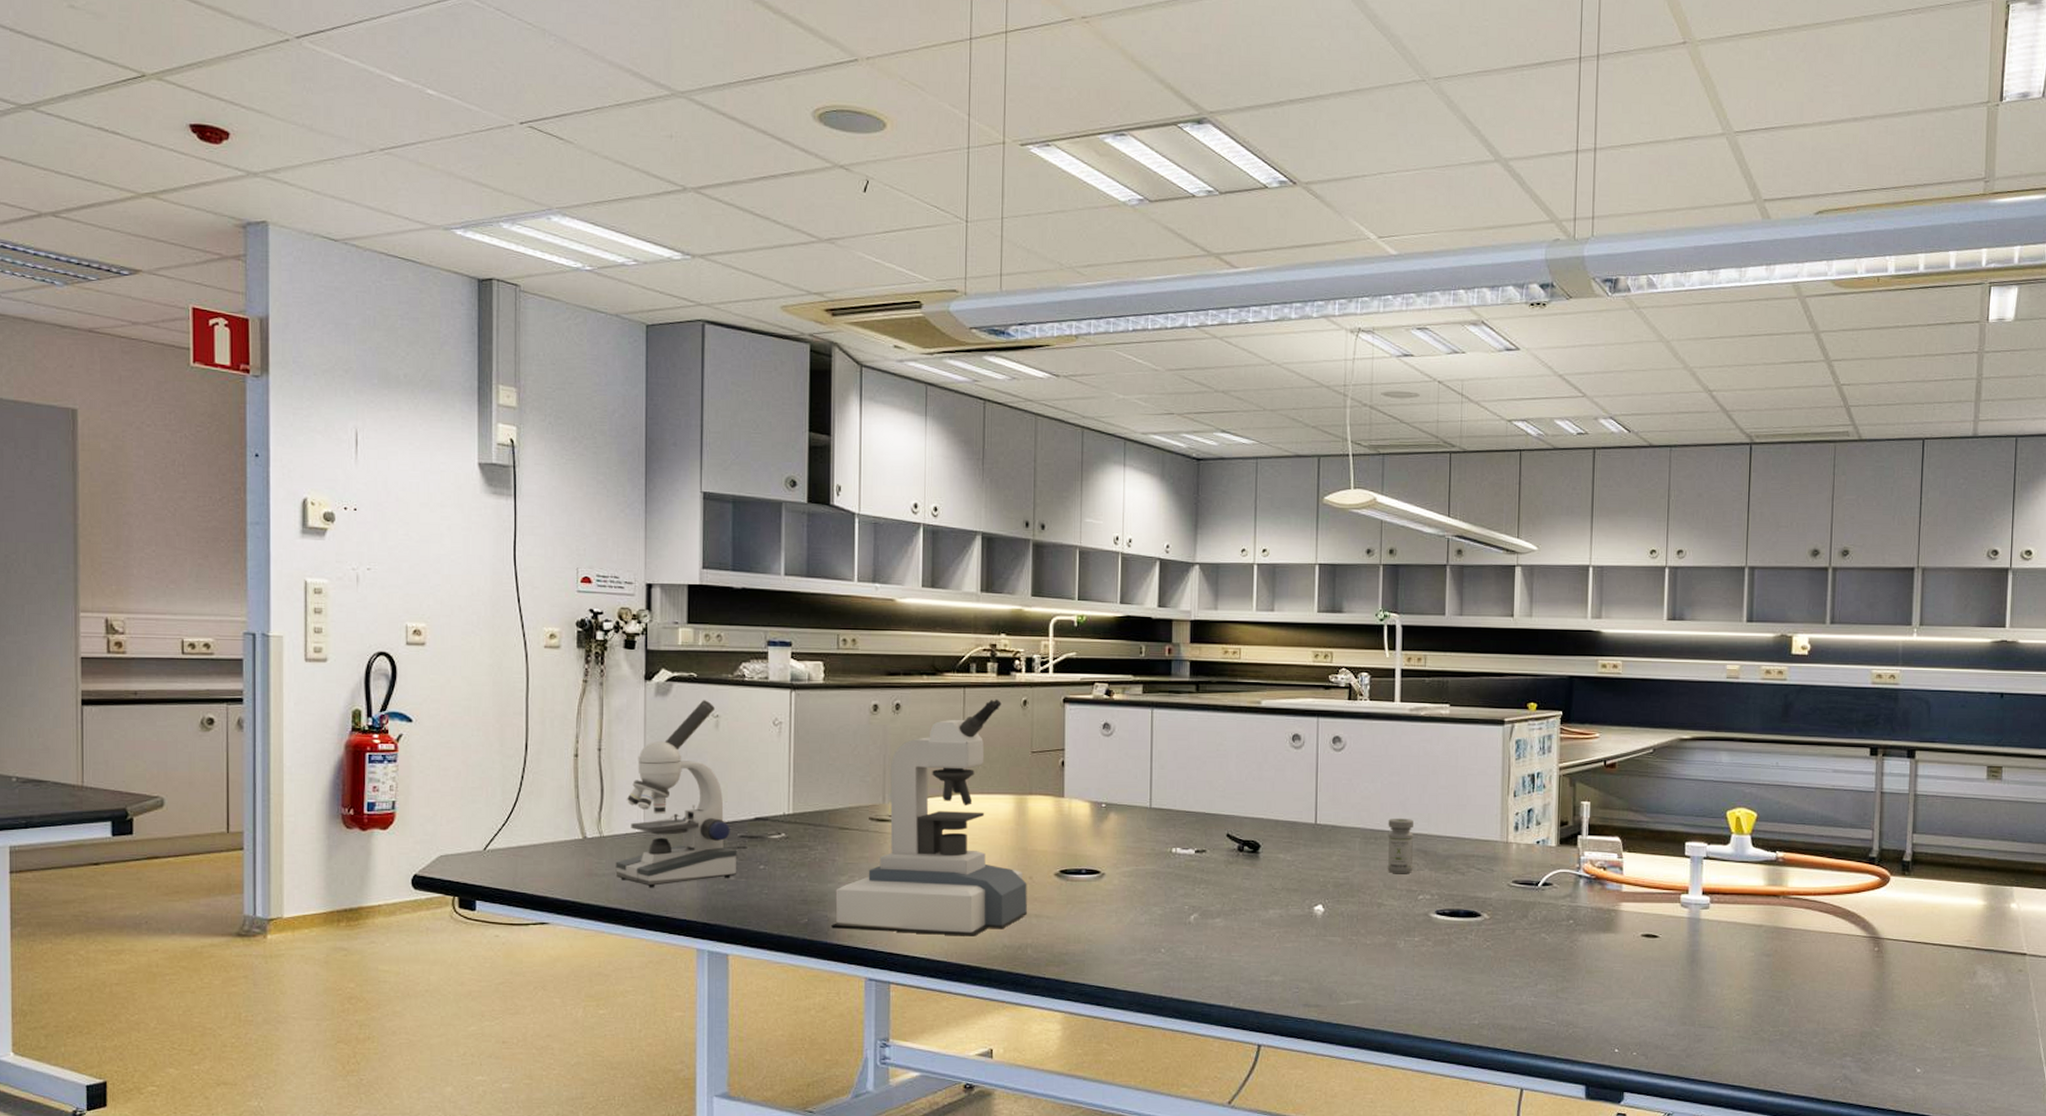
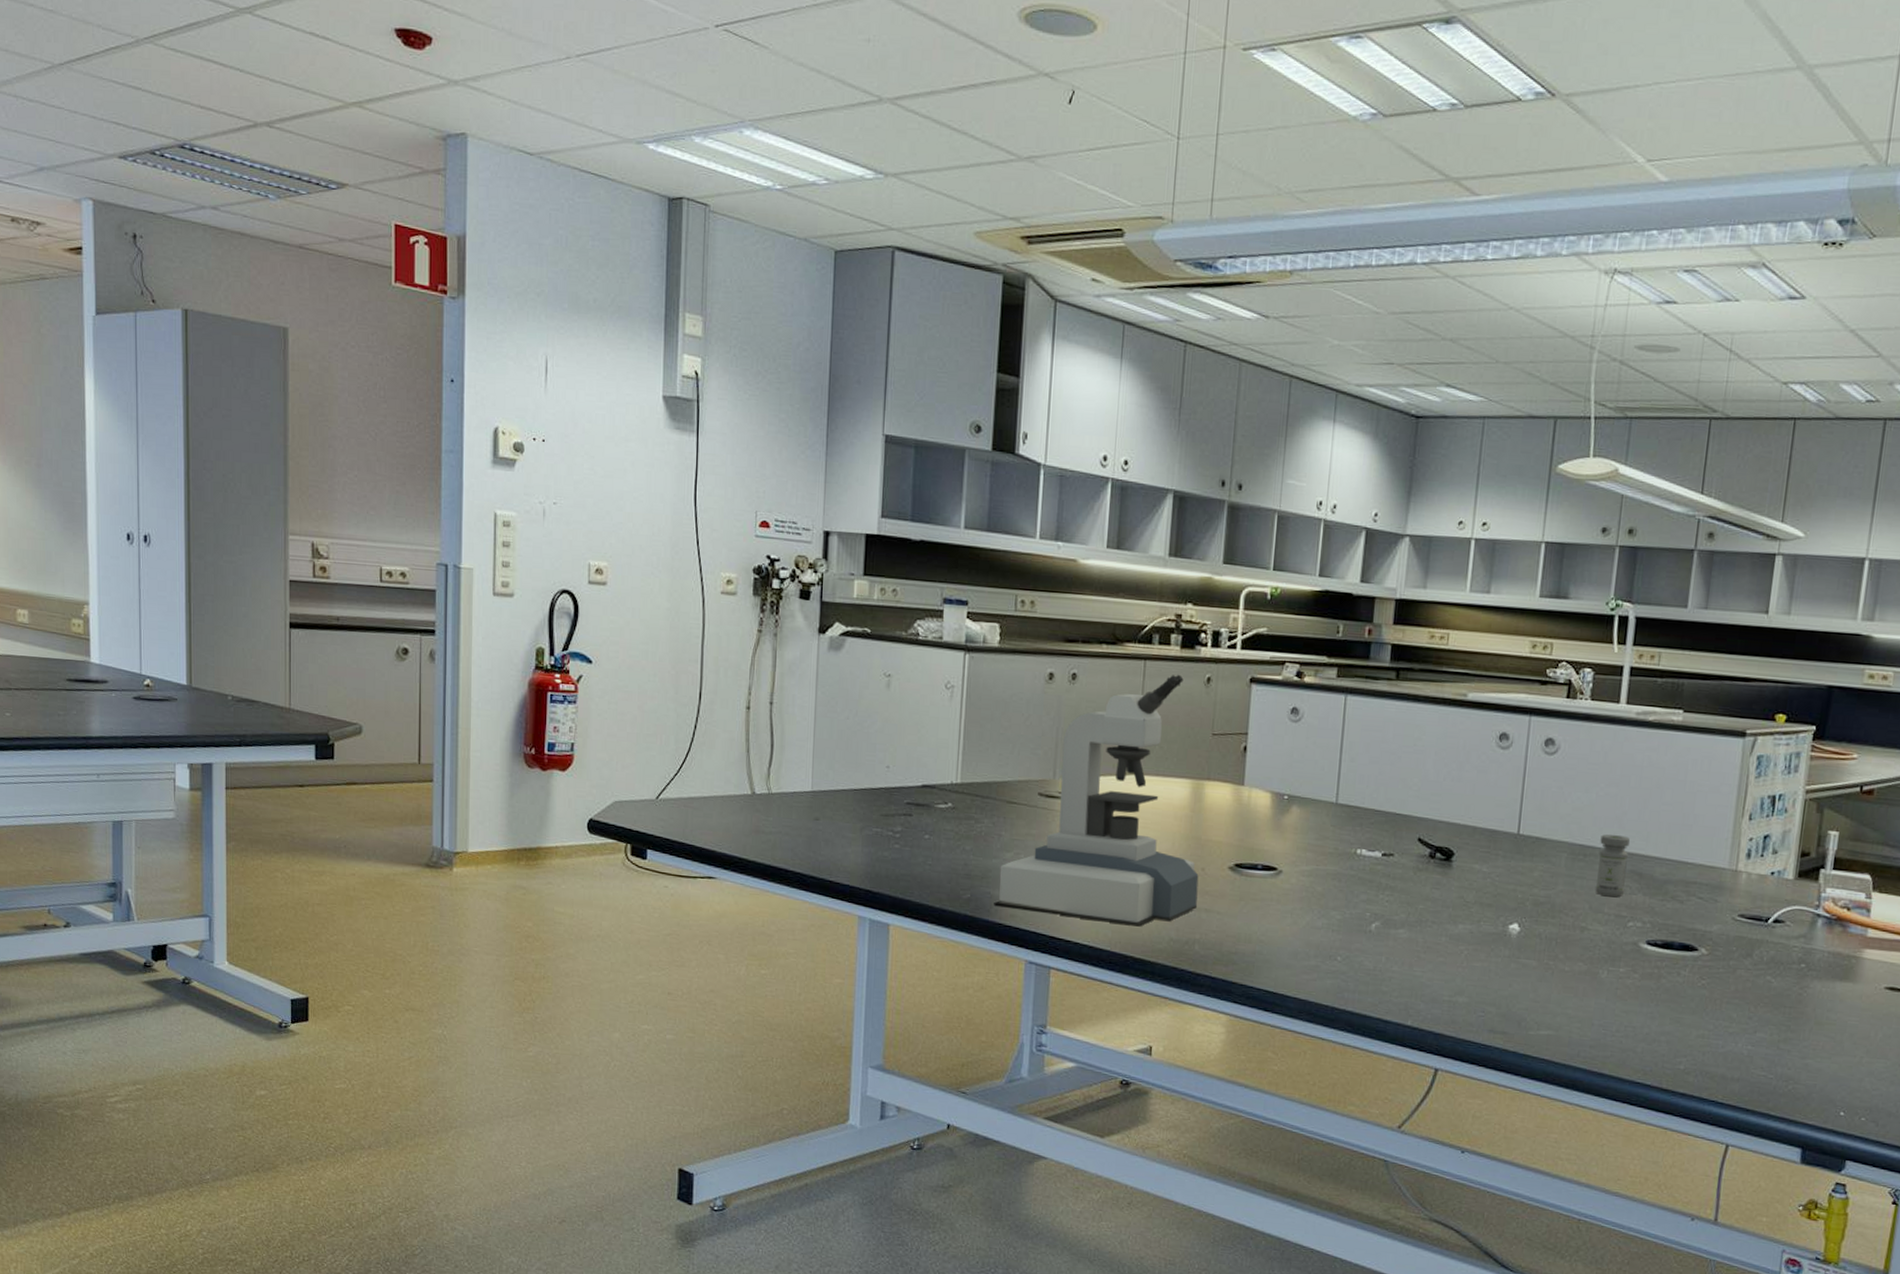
microscope: present [615,700,737,888] -> none [782,657,903,850]

